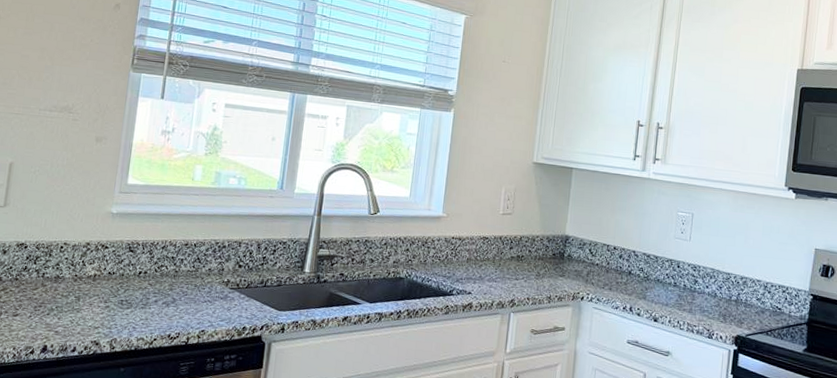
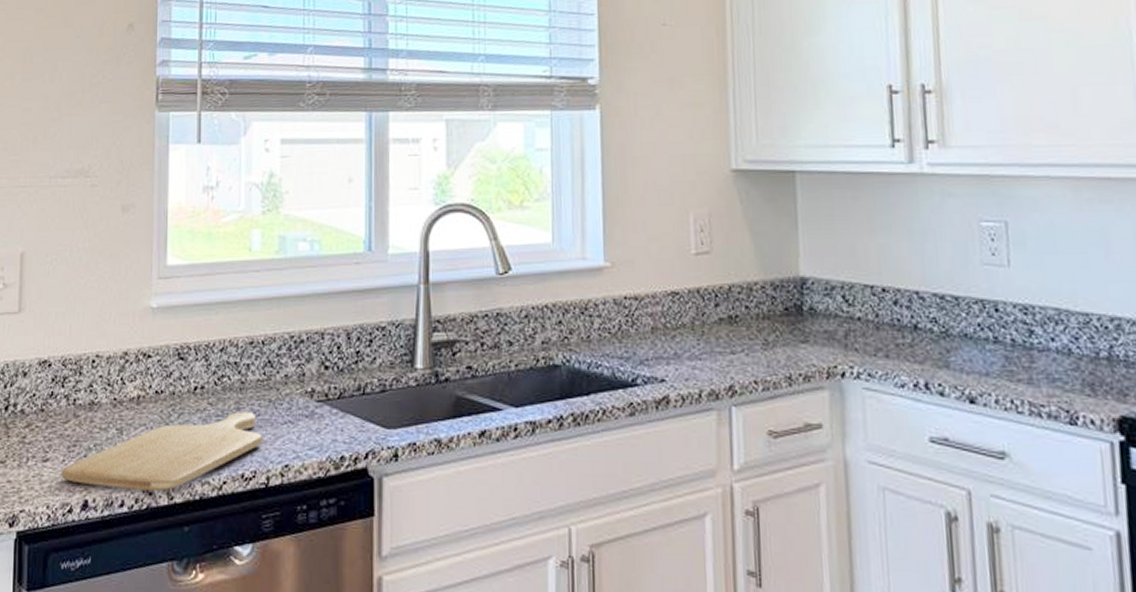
chopping board: none [27,291,187,343] -> present [61,412,263,492]

